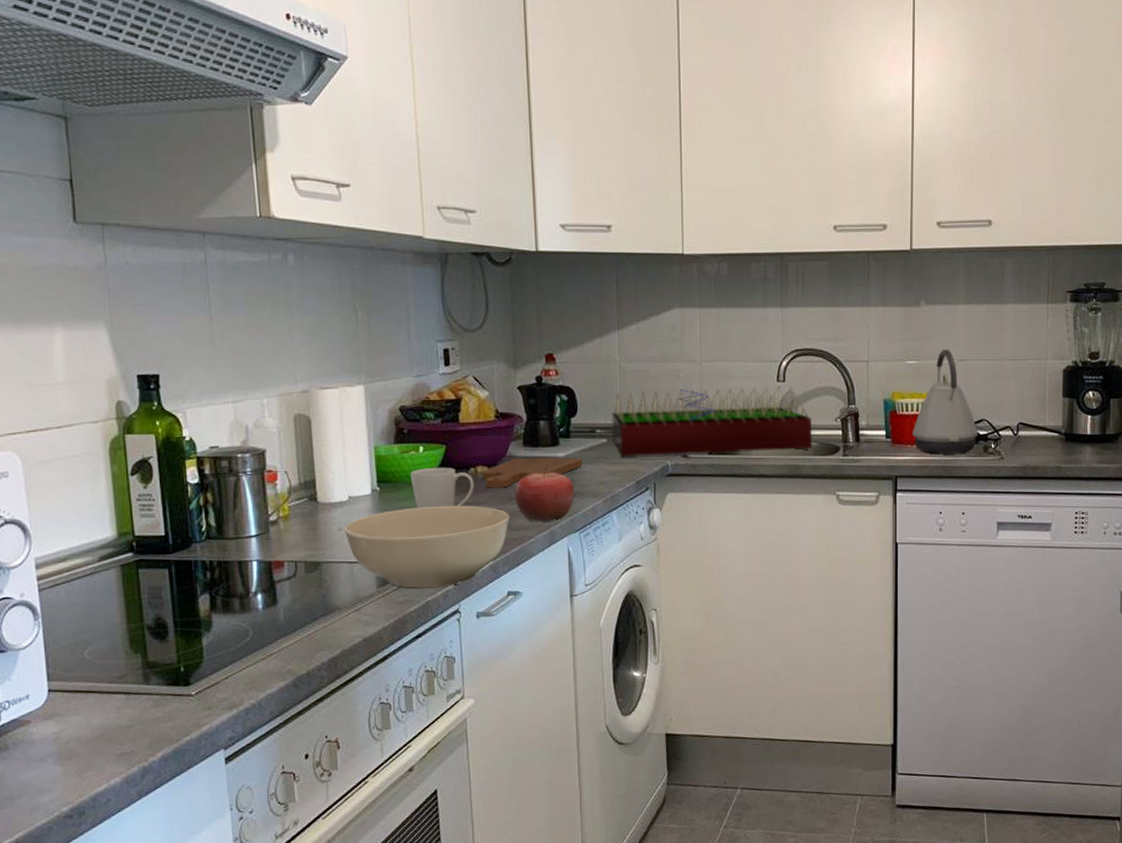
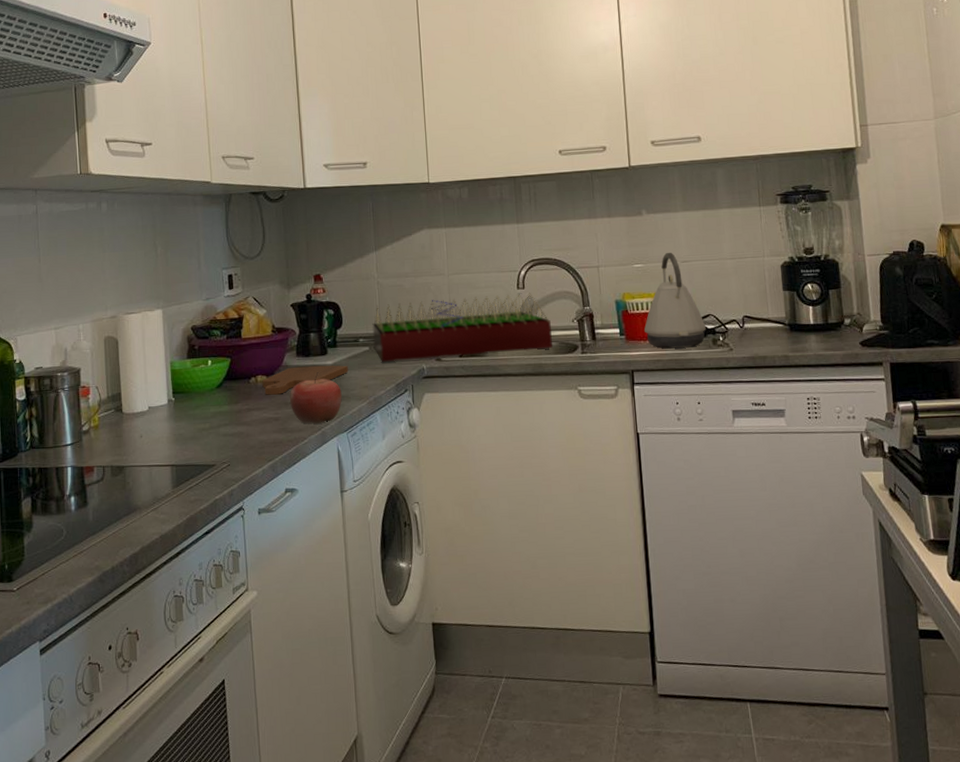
bowl: present [343,505,511,589] -> none [144,411,287,489]
mug: present [410,467,474,508] -> none [201,377,255,415]

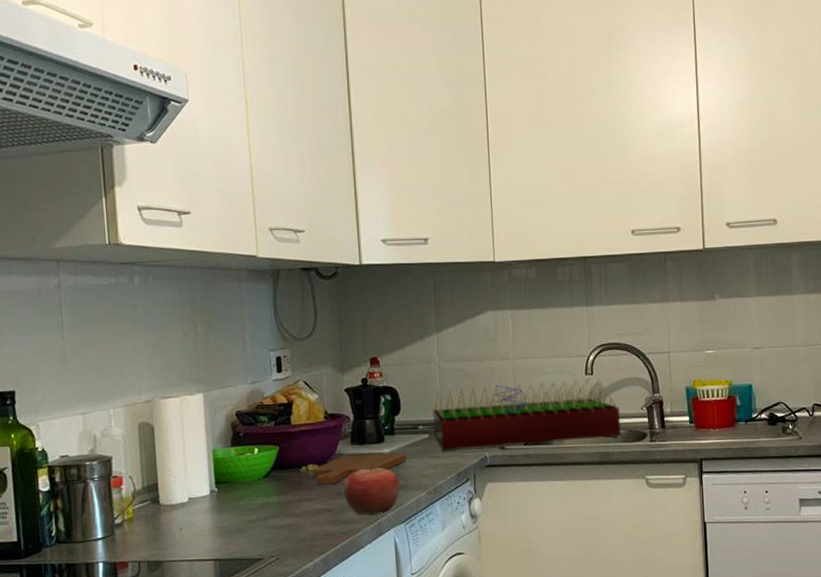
kettle: present [644,253,706,349] -> none [714,339,776,437]

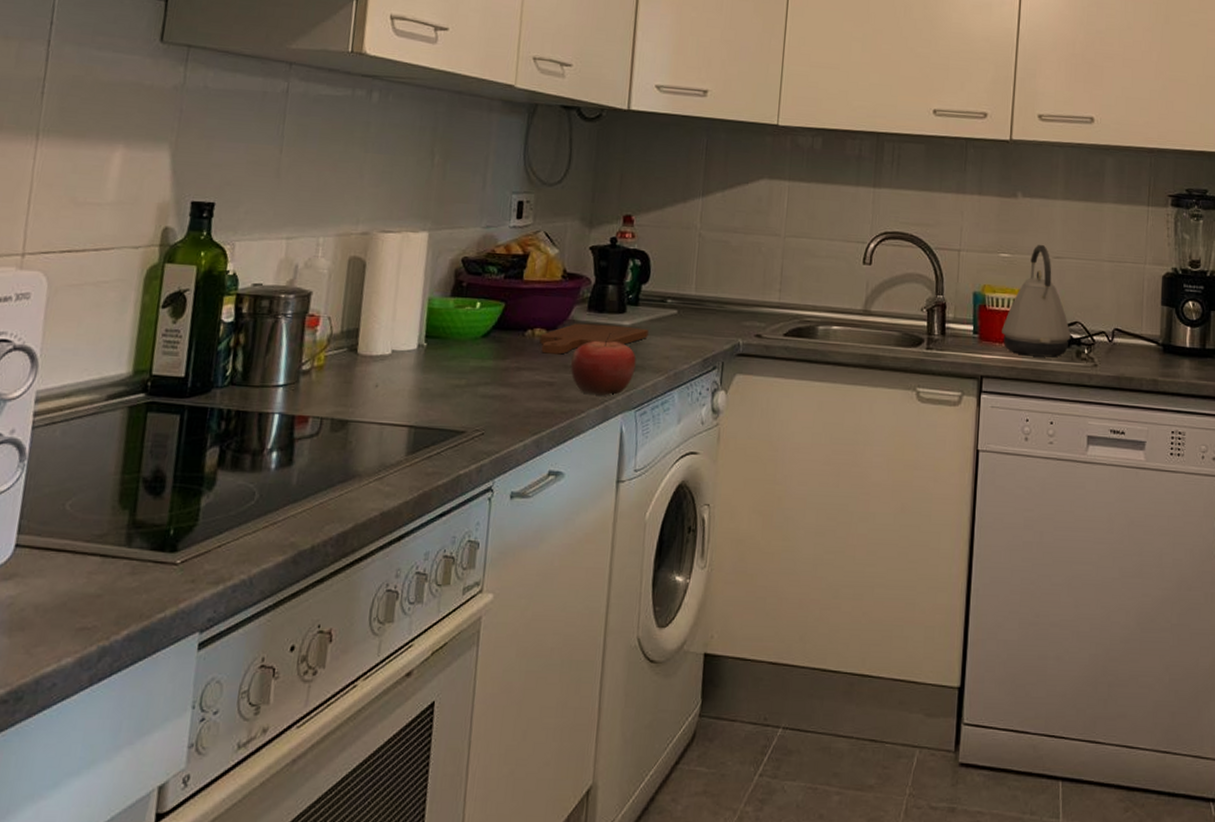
dish rack: present [432,379,621,451] -> none [683,261,896,339]
kettle: none [714,339,776,437] -> present [1002,245,1071,358]

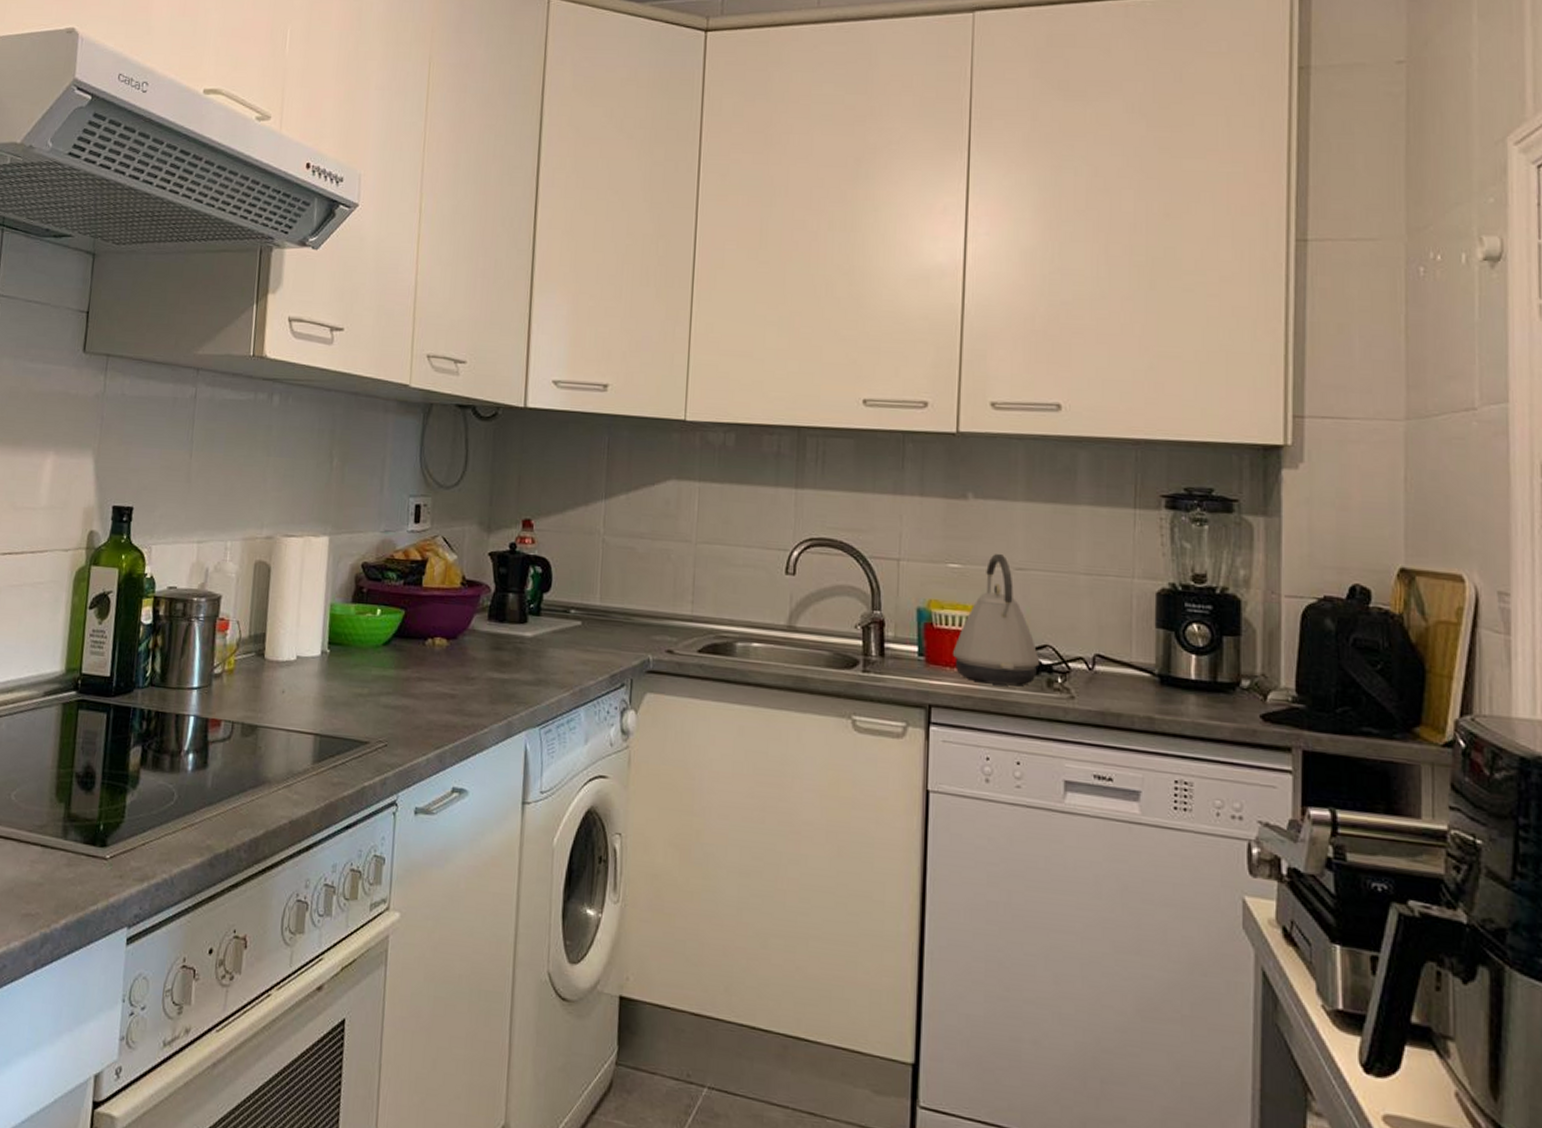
cutting board: present [539,323,649,355] -> none [440,632,552,666]
fruit: present [570,333,636,396] -> none [471,644,540,711]

